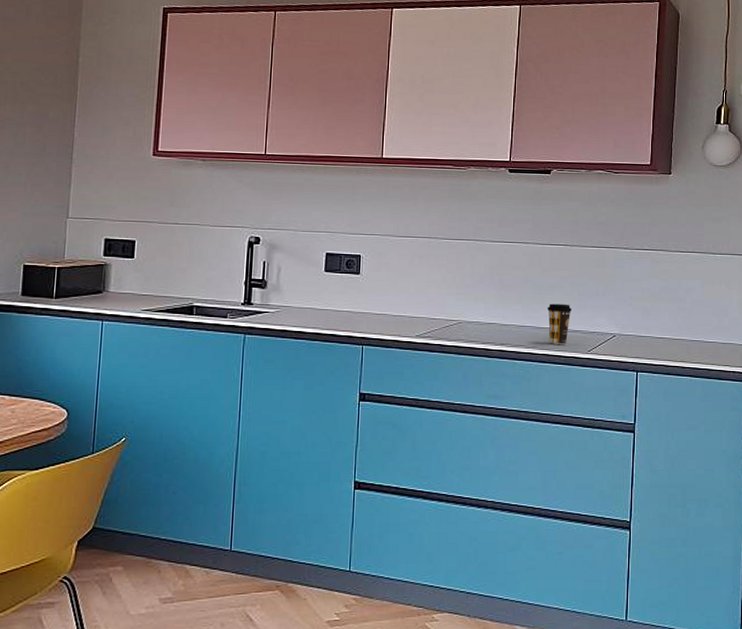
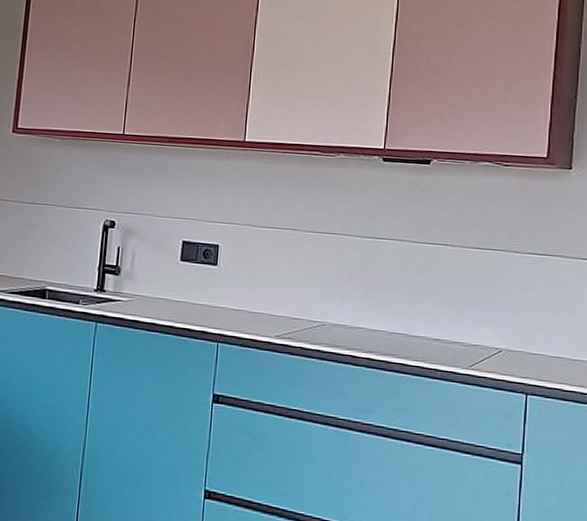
coffee cup: present [547,303,572,344] -> none [423,309,451,357]

